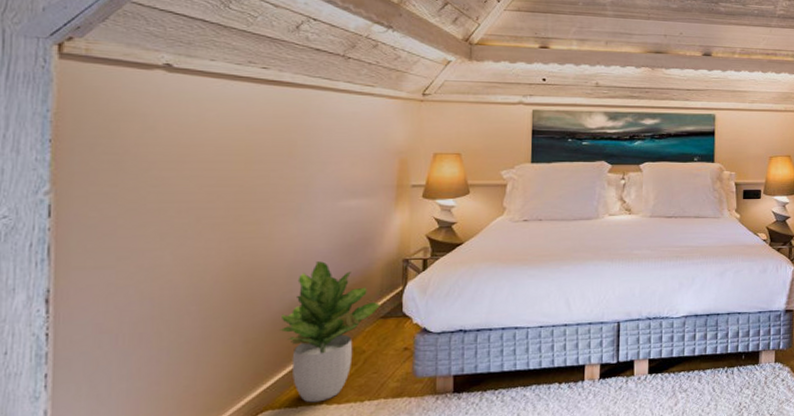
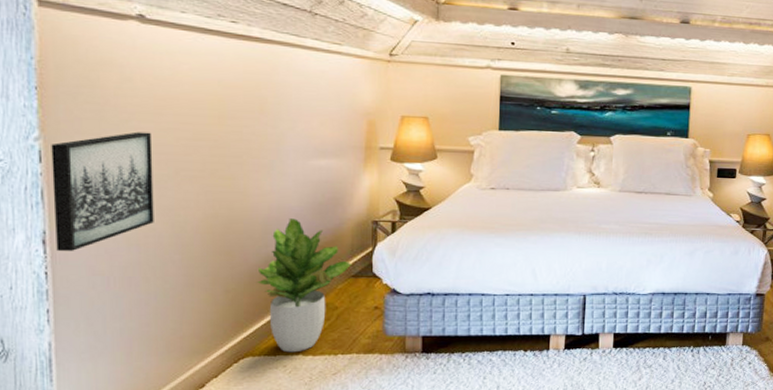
wall art: none [60,181,174,310] -> present [51,131,154,251]

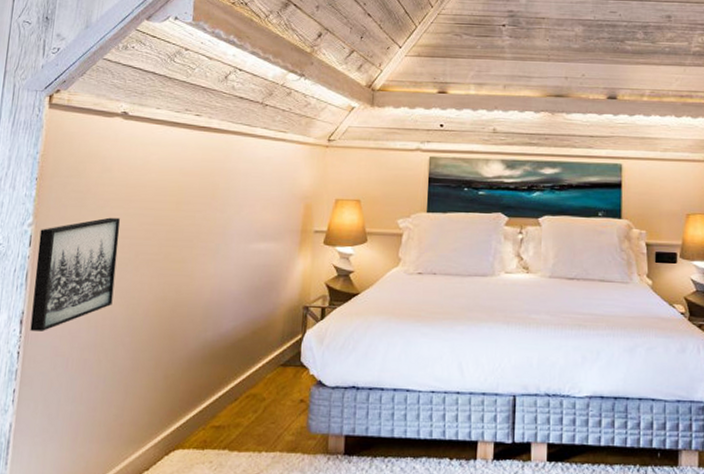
potted plant: present [257,218,353,353] -> none [194,302,282,447]

